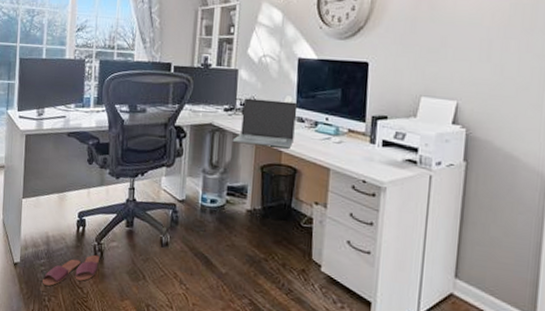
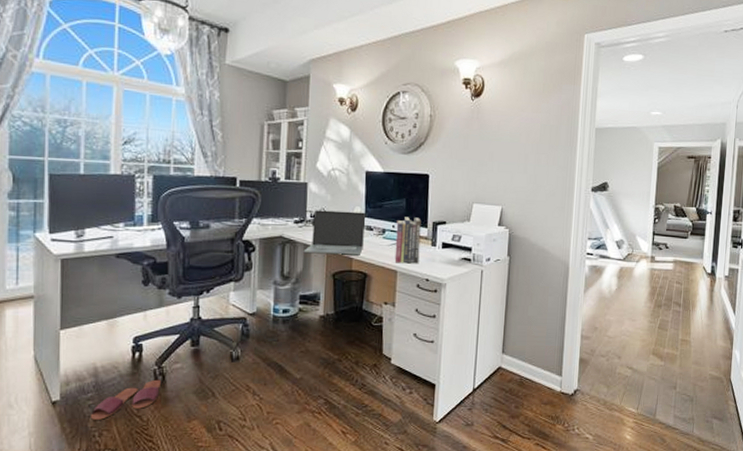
books: none [327,109,359,163] -> present [394,217,421,264]

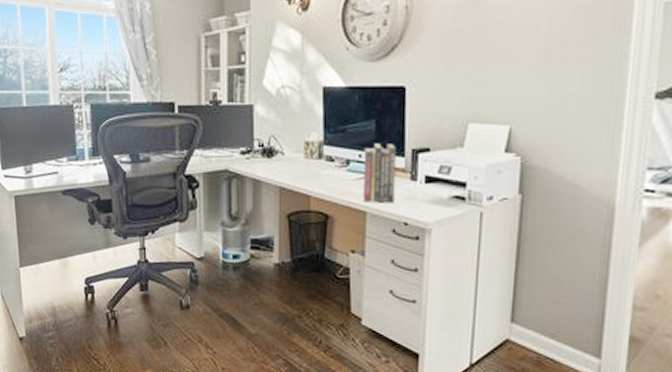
slippers: present [91,379,162,421] -> none [53,323,115,360]
laptop: present [303,210,365,255] -> none [252,137,324,192]

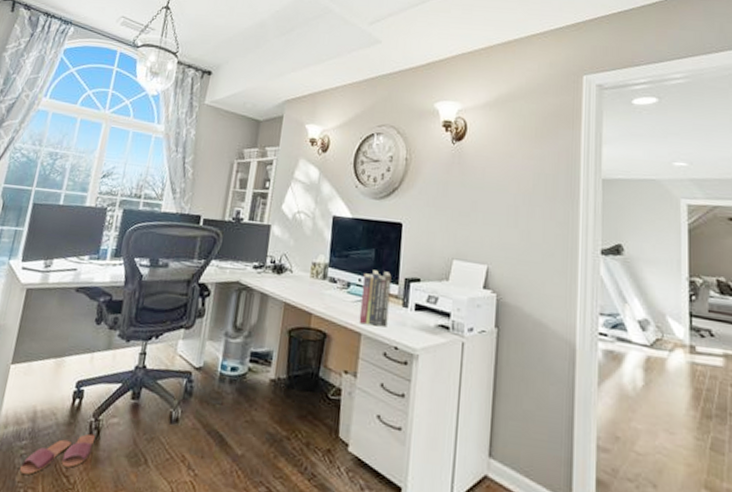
slippers: none [53,323,115,360] -> present [20,433,96,476]

